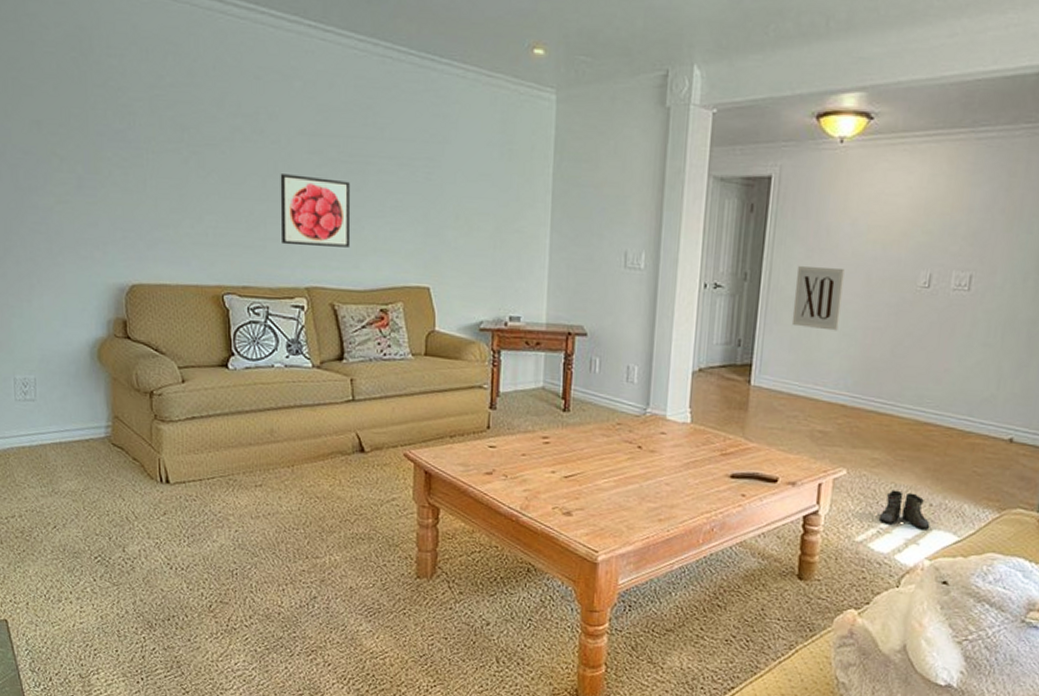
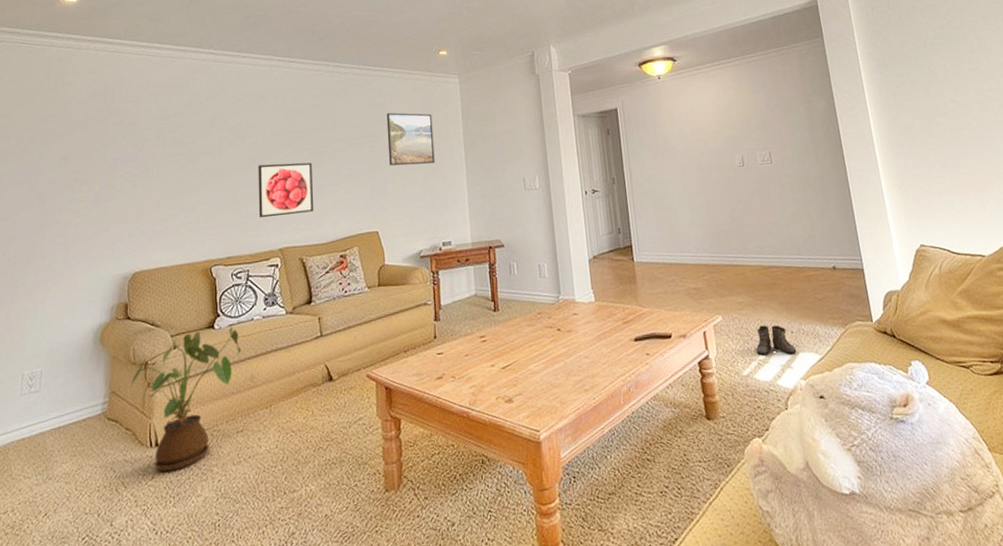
house plant: none [134,367,260,511] -> present [130,327,242,472]
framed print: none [450,130,514,211] -> present [386,112,435,166]
wall art: present [791,266,845,331] -> none [649,162,688,211]

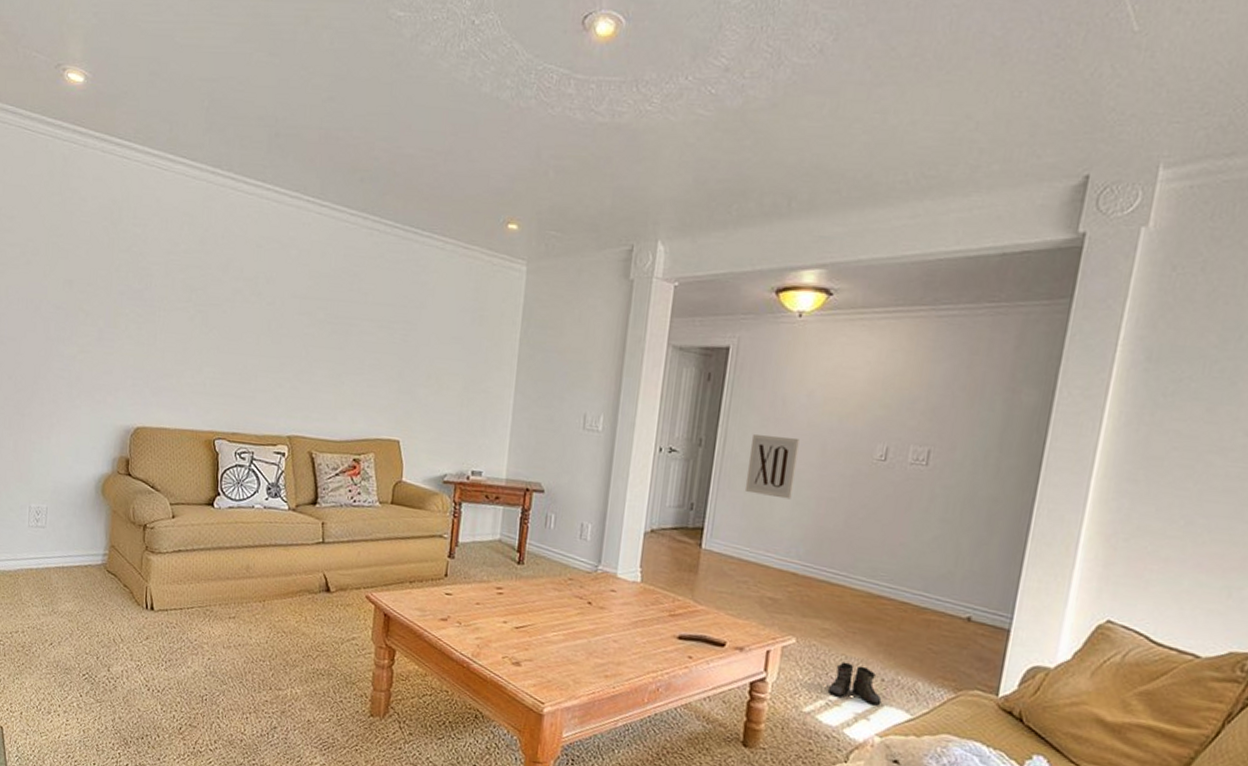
house plant: present [130,327,242,472] -> none [128,505,240,638]
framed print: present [258,162,314,218] -> none [269,332,334,401]
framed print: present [386,112,435,166] -> none [423,296,485,373]
wall art: none [649,162,688,211] -> present [744,435,800,500]

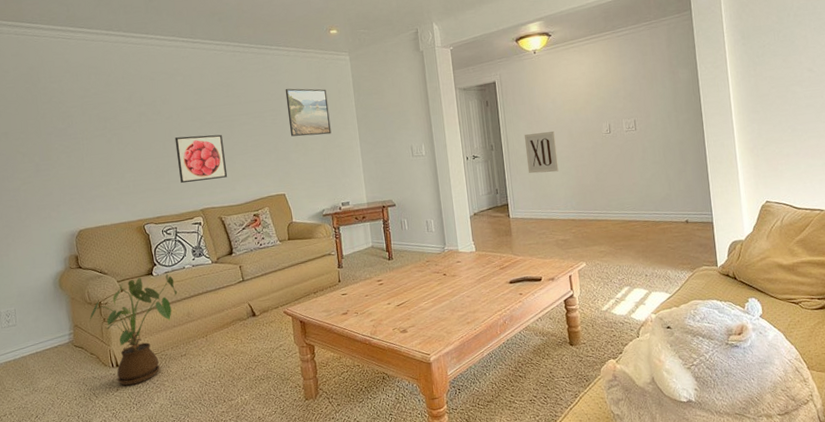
house plant: none [128,505,240,638] -> present [89,274,178,386]
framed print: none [269,332,334,401] -> present [174,134,228,184]
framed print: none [423,296,485,373] -> present [285,88,332,137]
boots: present [827,661,882,706] -> none [614,269,650,295]

